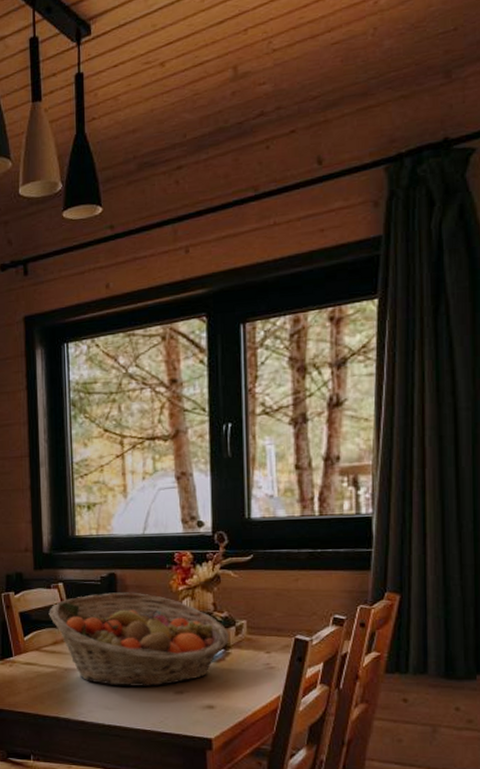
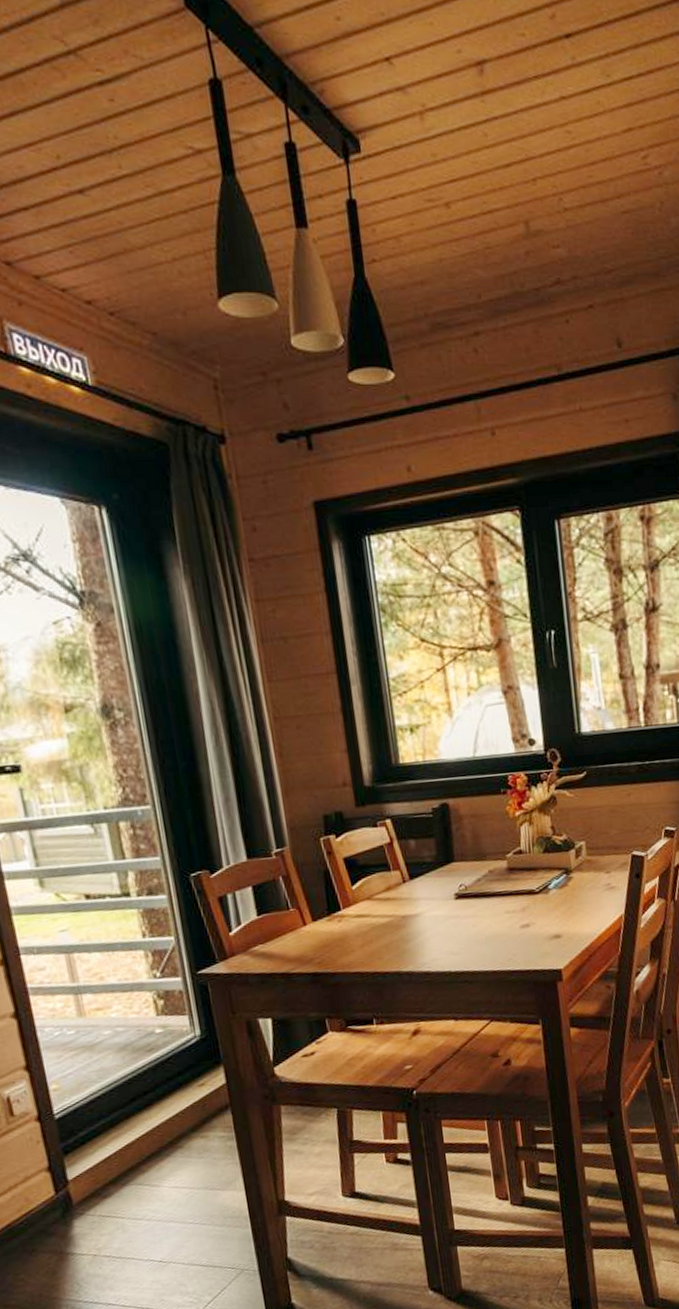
fruit basket: present [48,592,229,686] -> none [377,822,570,928]

